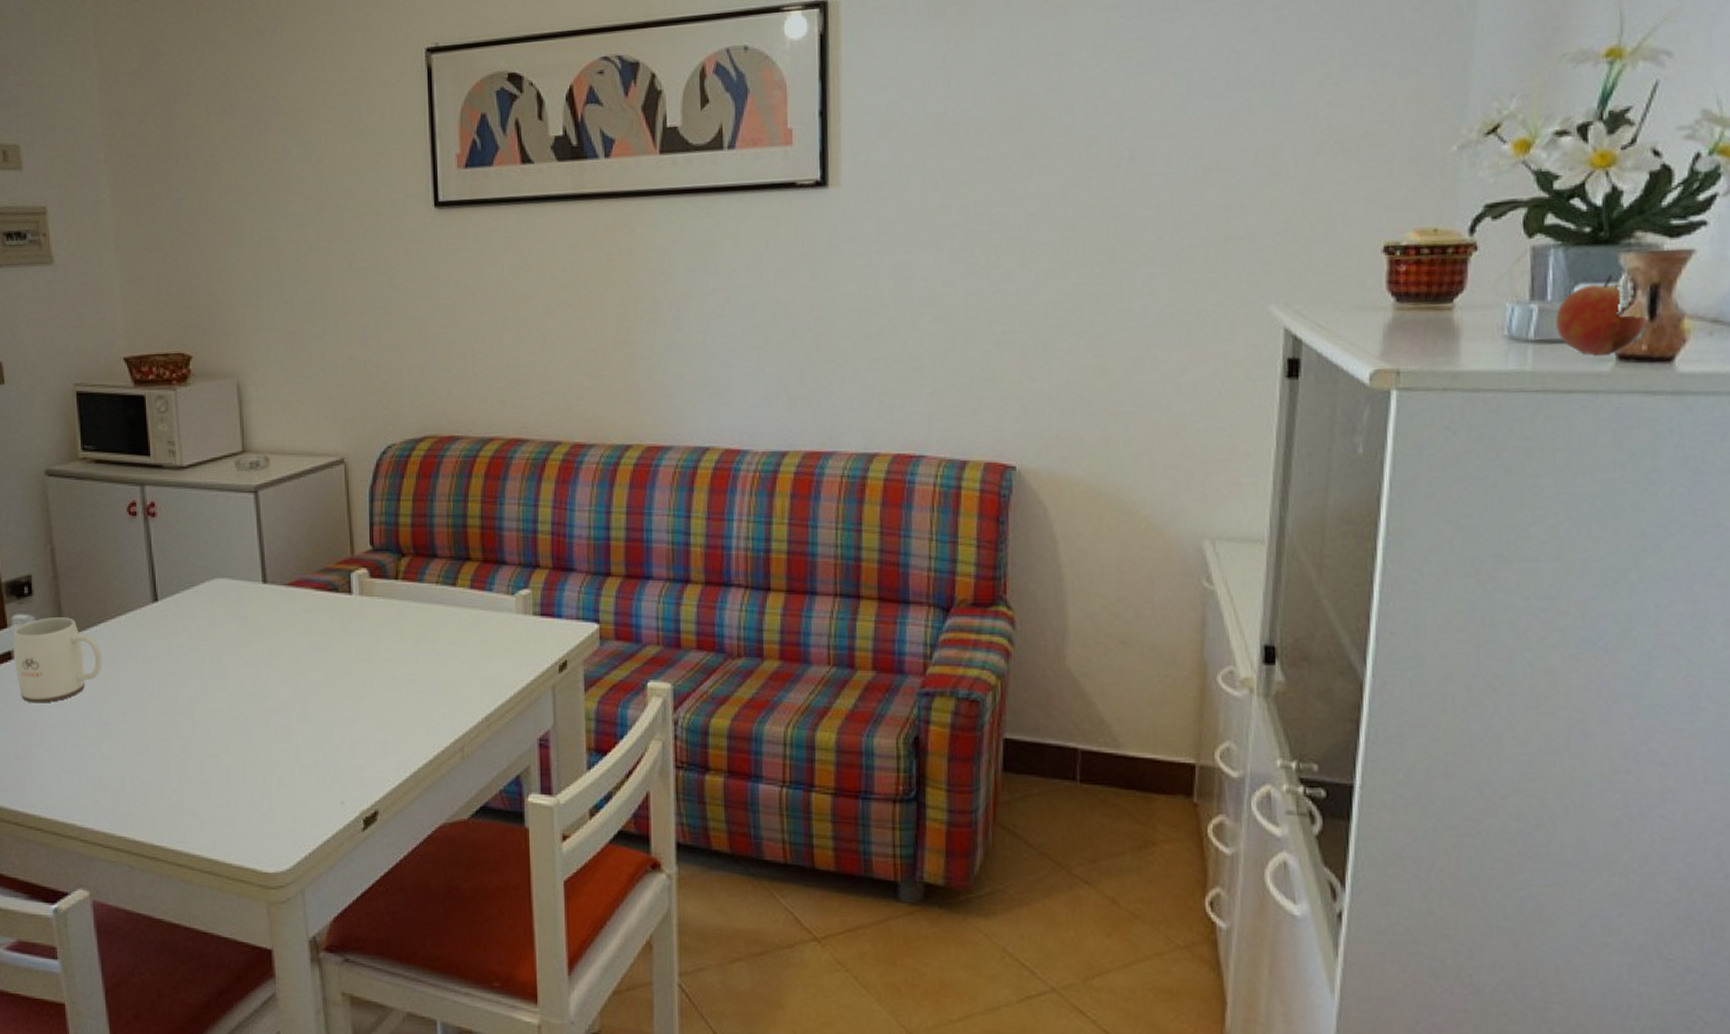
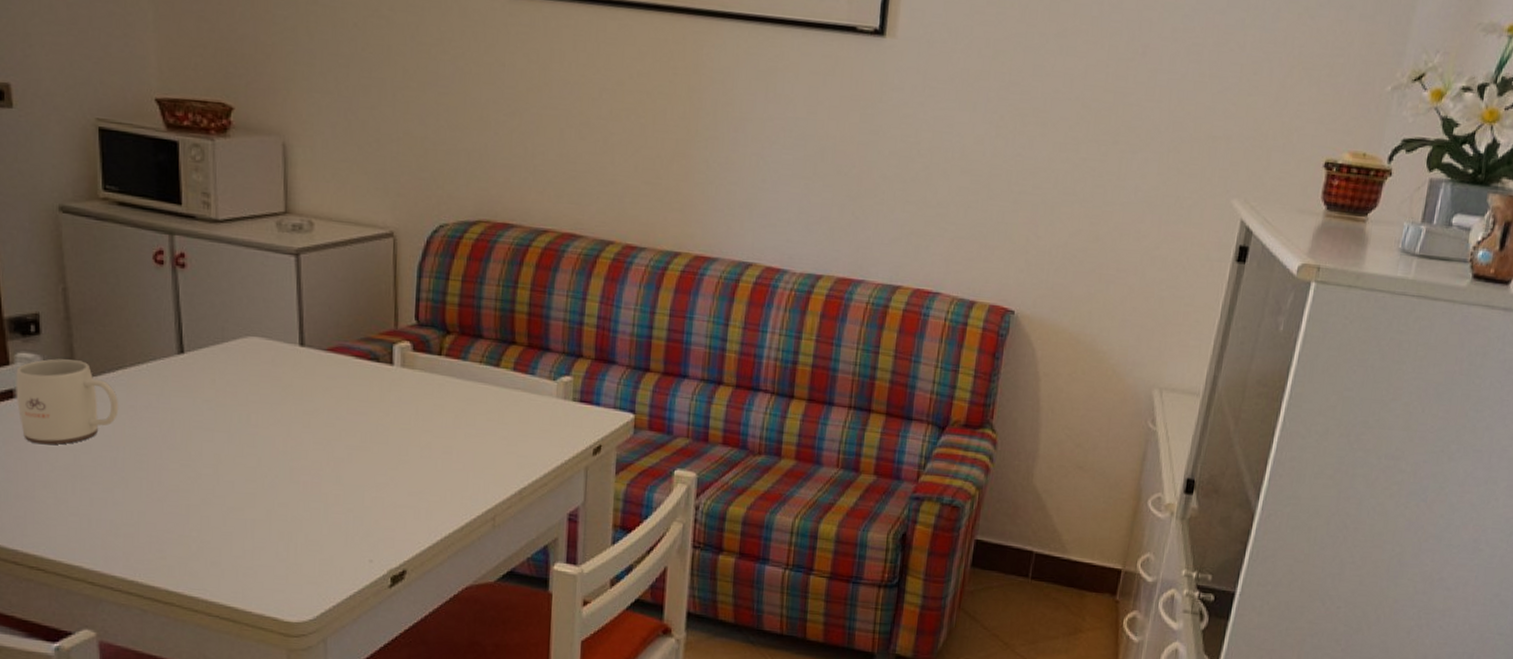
fruit: present [1556,274,1648,355] -> none [1435,209,1499,273]

